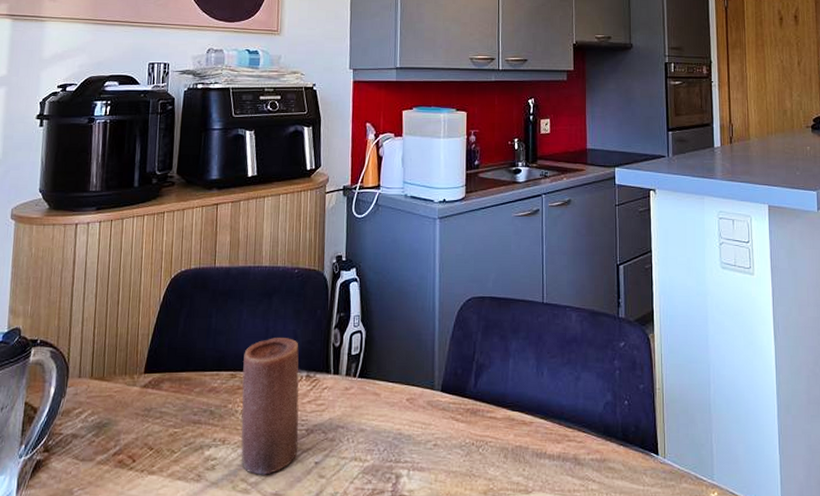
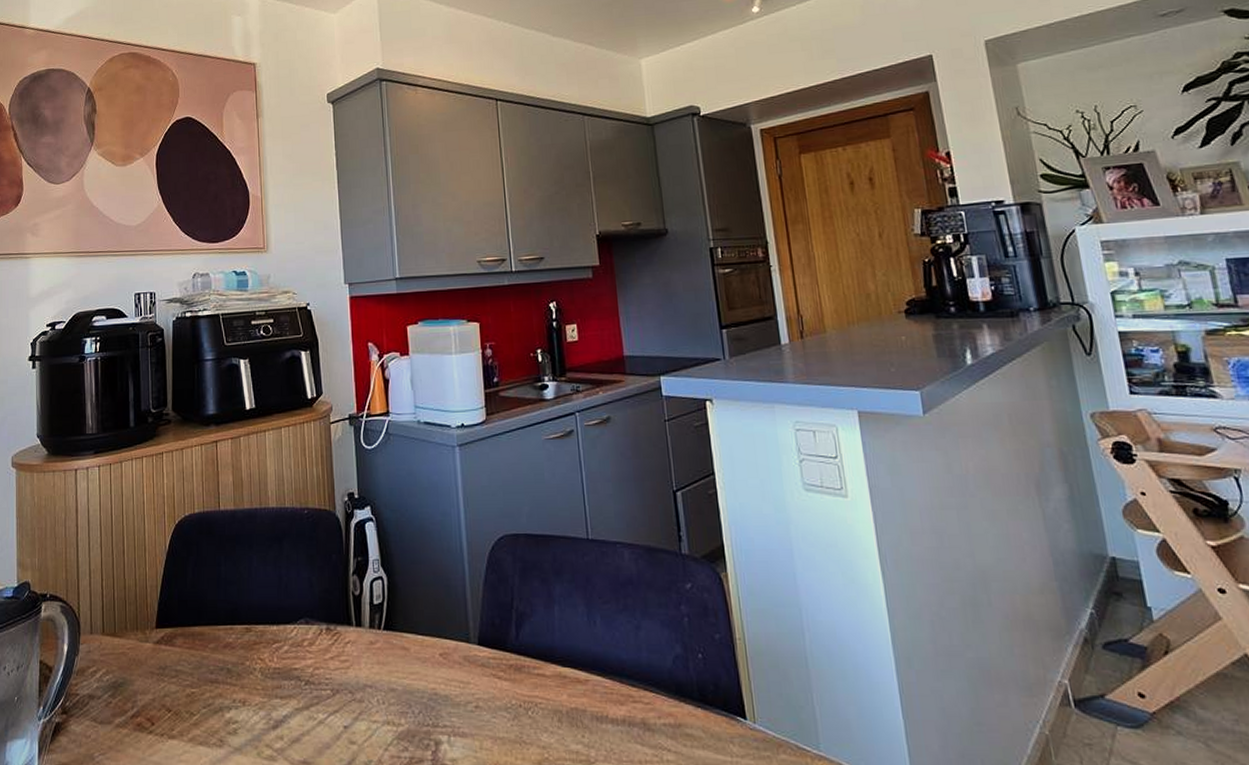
candle: present [241,338,299,475] -> none [257,587,324,740]

